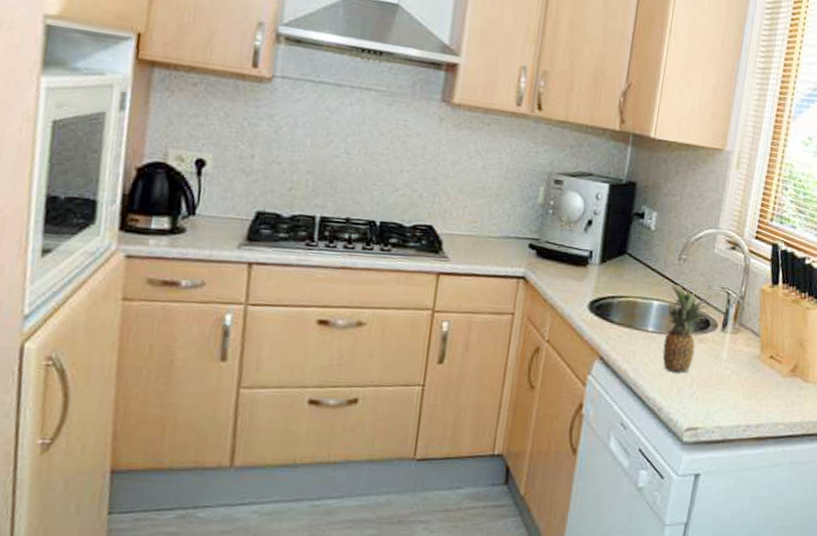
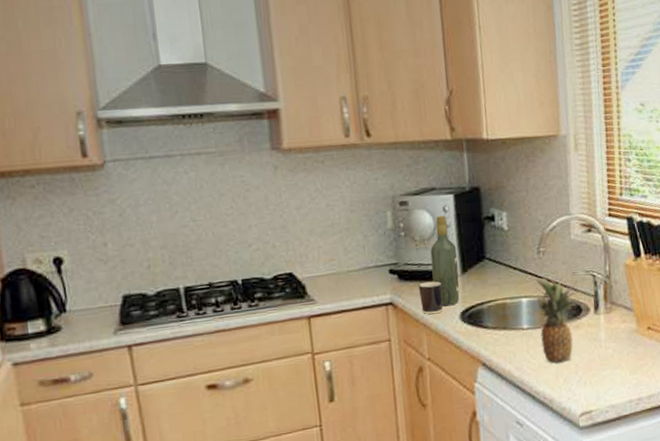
mug: none [552,263,585,298] -> present [419,281,451,315]
wine bottle: none [570,201,601,292] -> present [430,215,460,306]

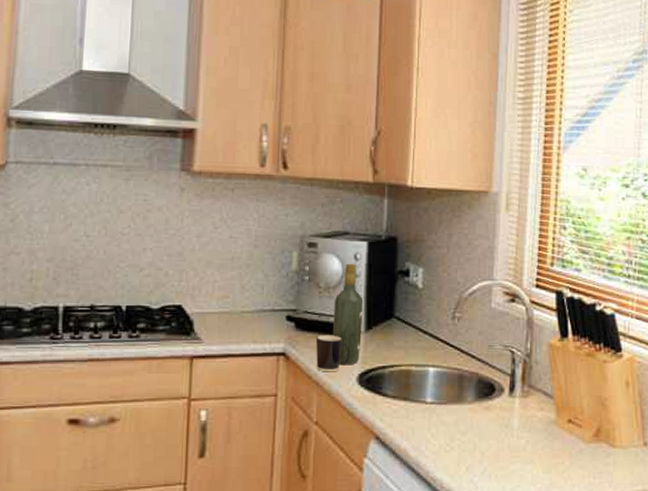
fruit: present [532,276,582,363] -> none [443,346,498,448]

